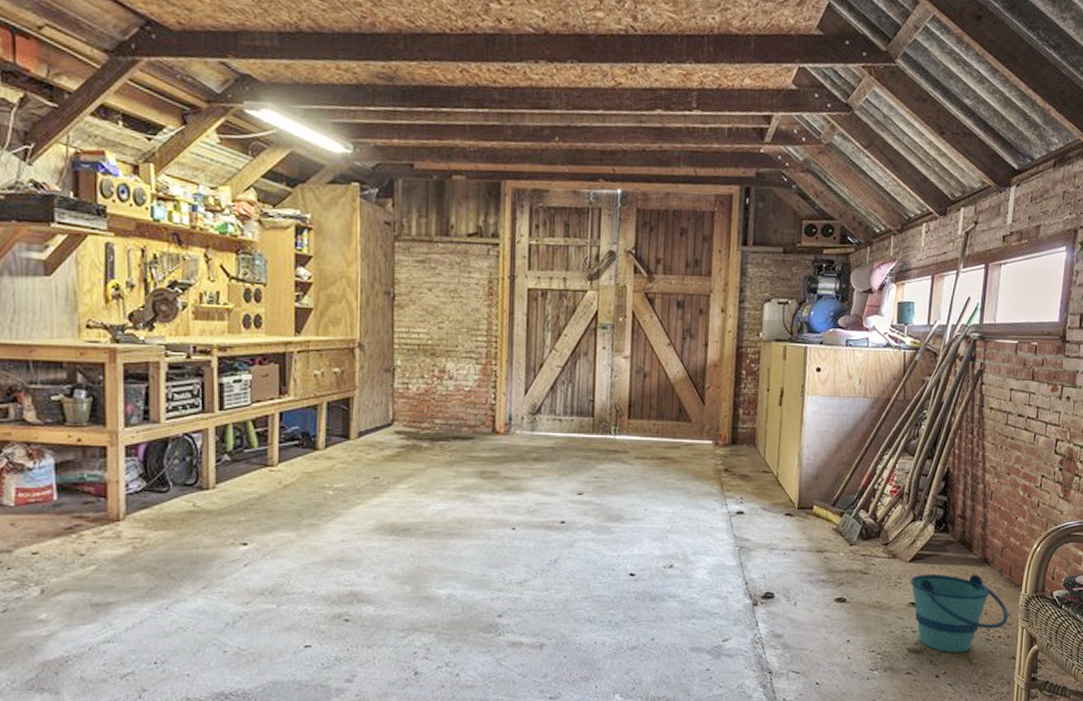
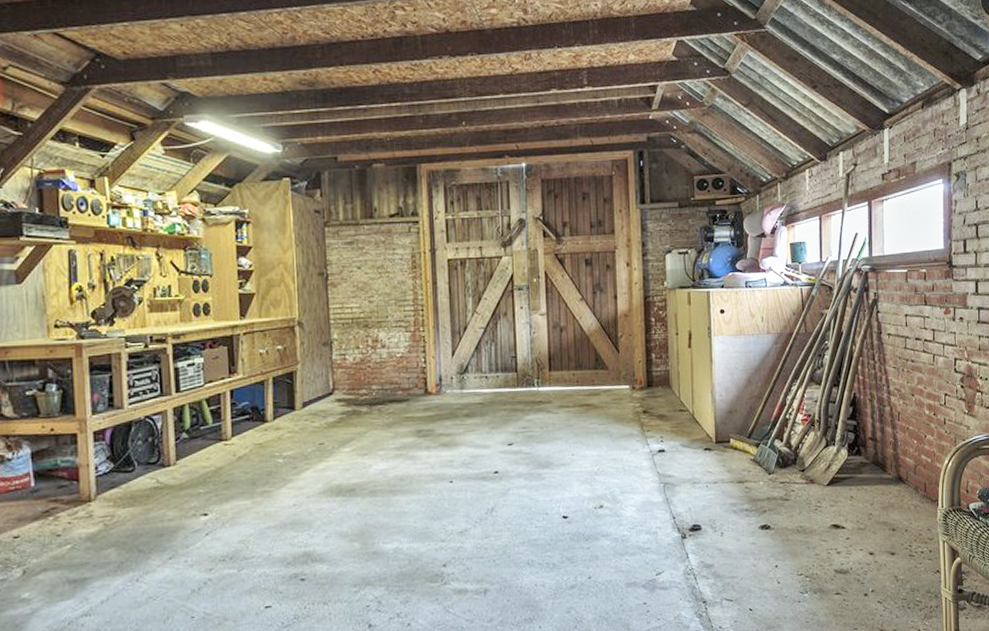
bucket: present [910,573,1008,653] -> none [830,493,928,571]

